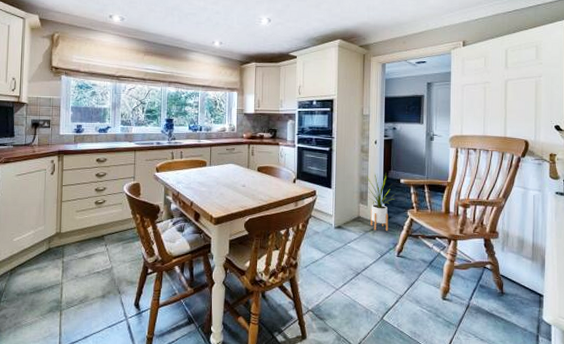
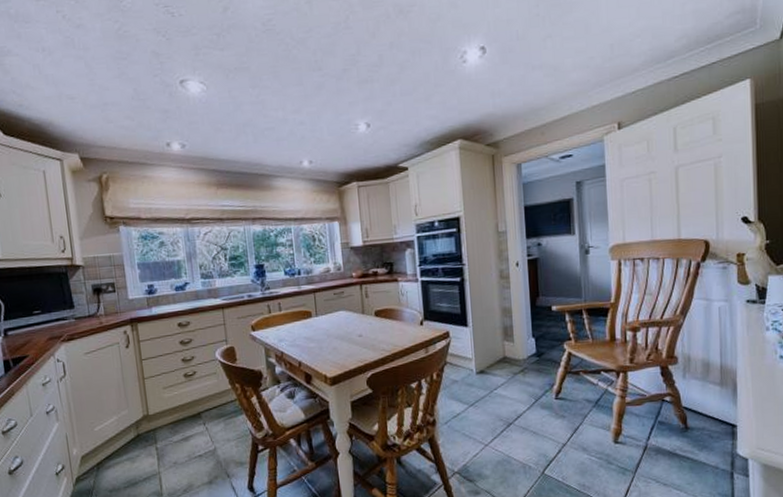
house plant: present [366,174,396,231] -> none [509,302,548,371]

